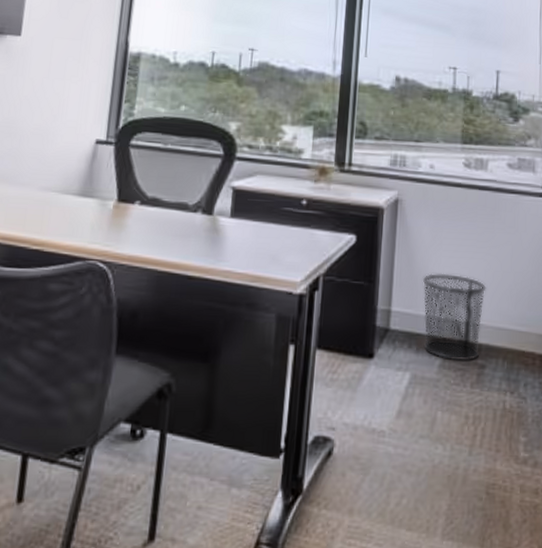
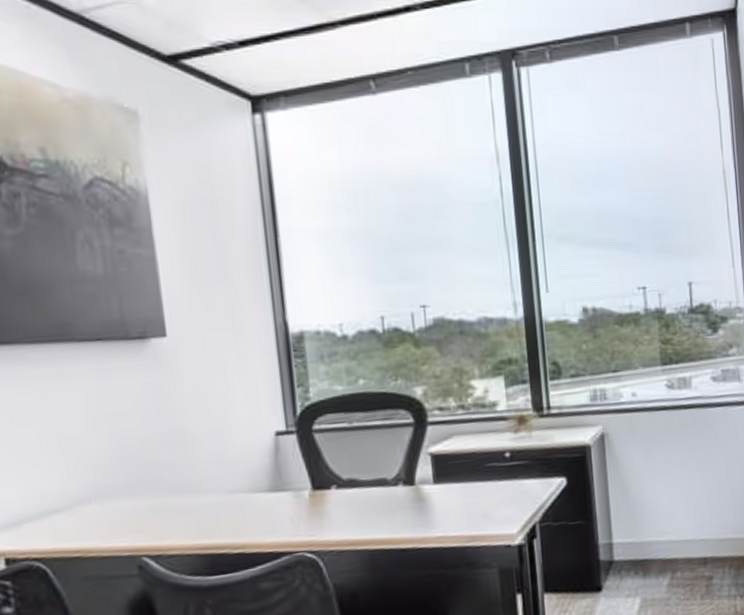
waste bin: present [422,274,486,361] -> none [639,496,705,579]

